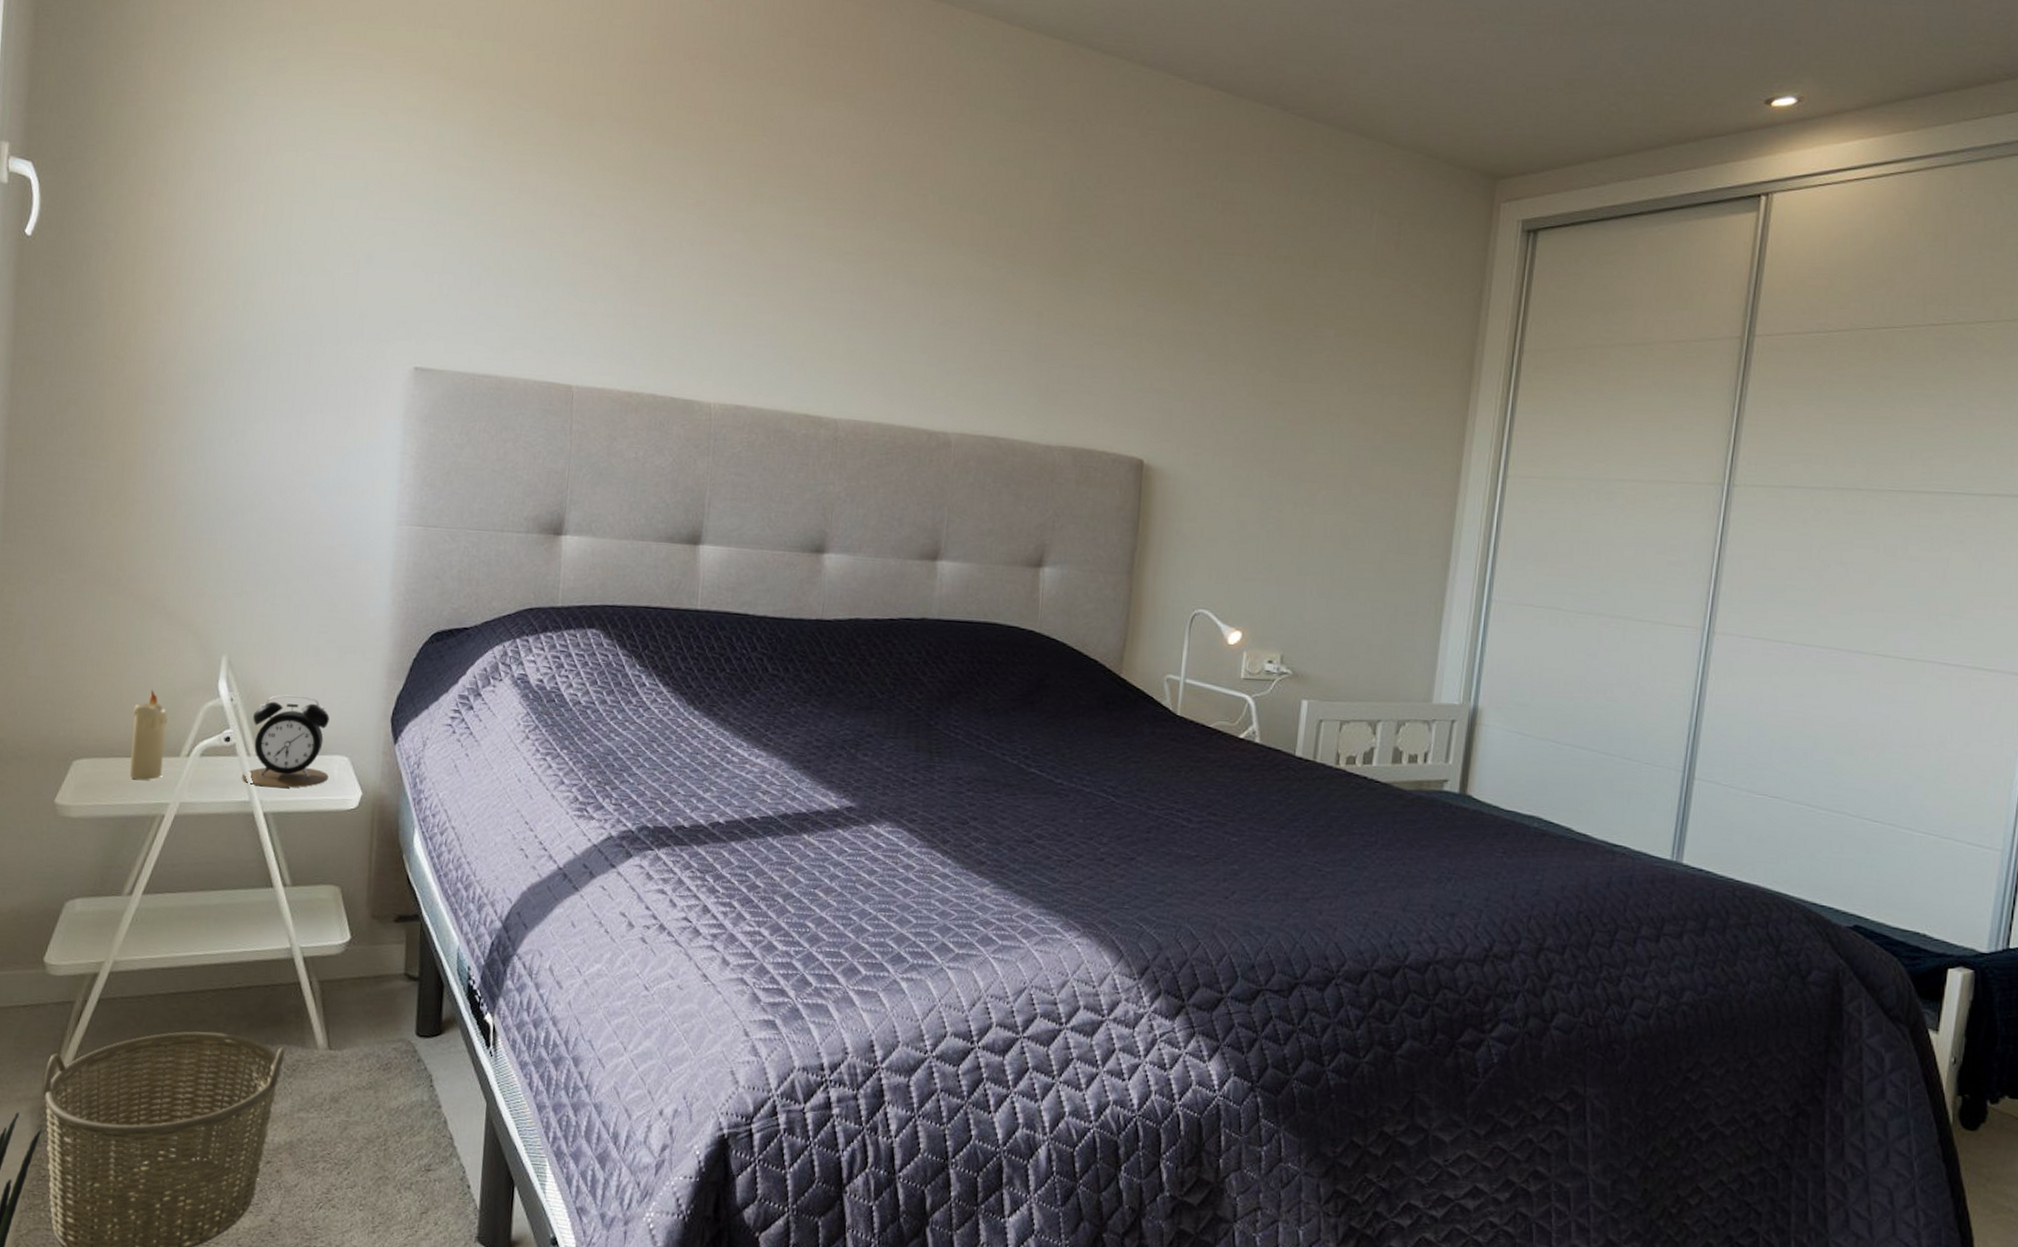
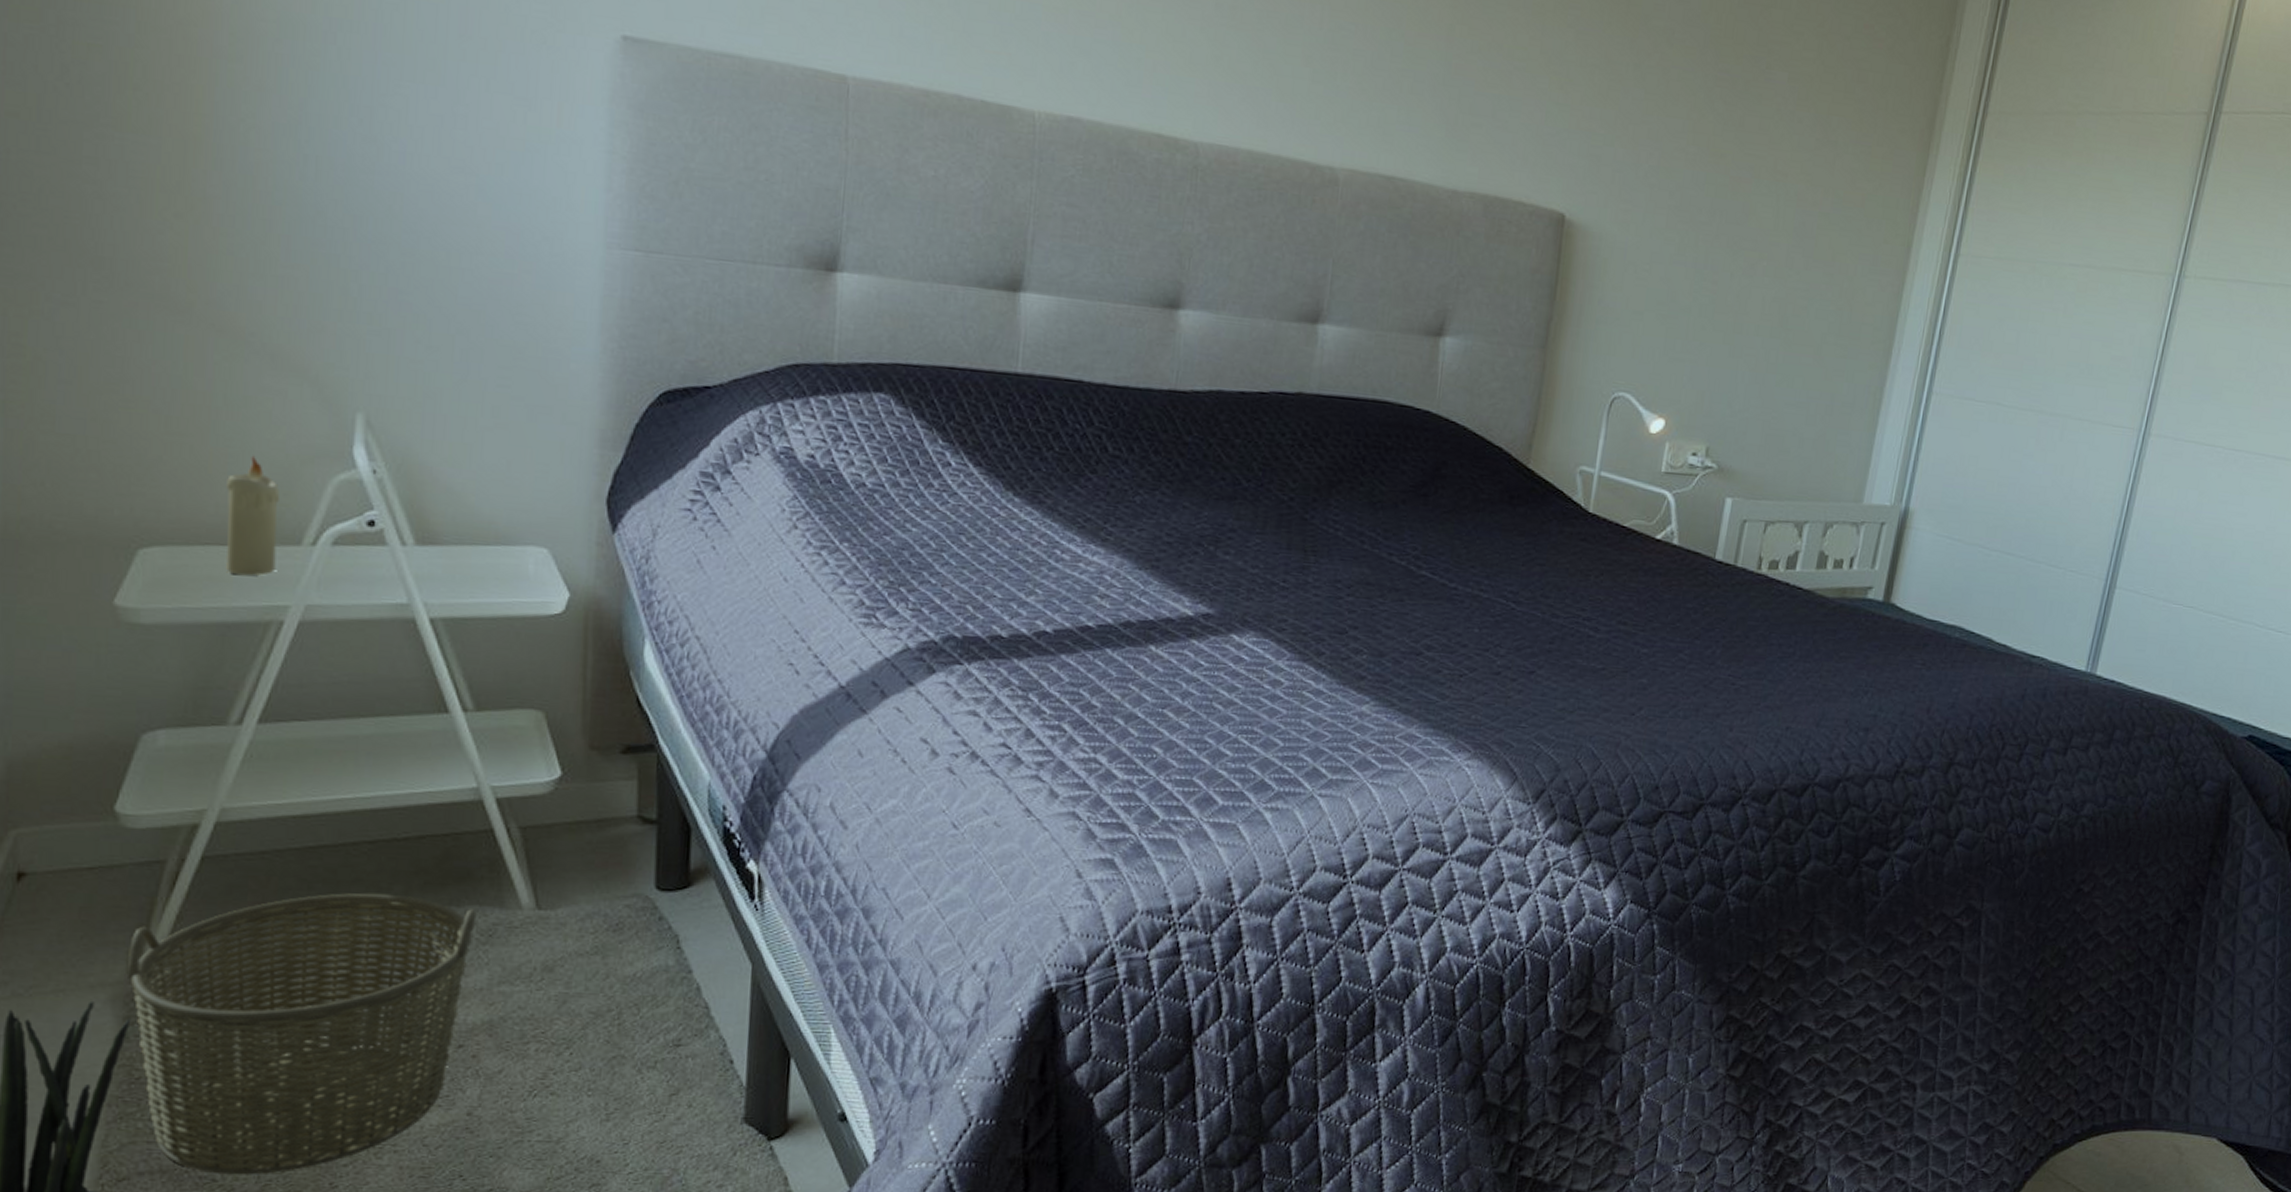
alarm clock: present [242,694,329,788] -> none [396,466,521,587]

